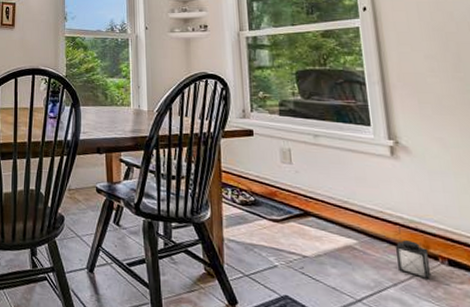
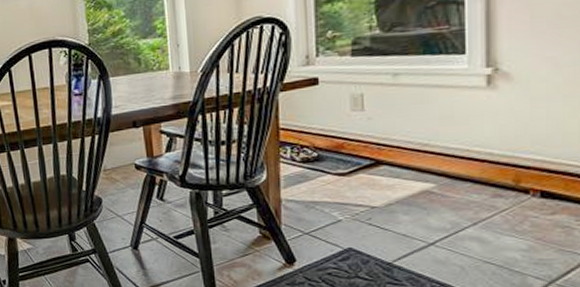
lantern: present [395,222,432,279] -> none [479,157,519,214]

